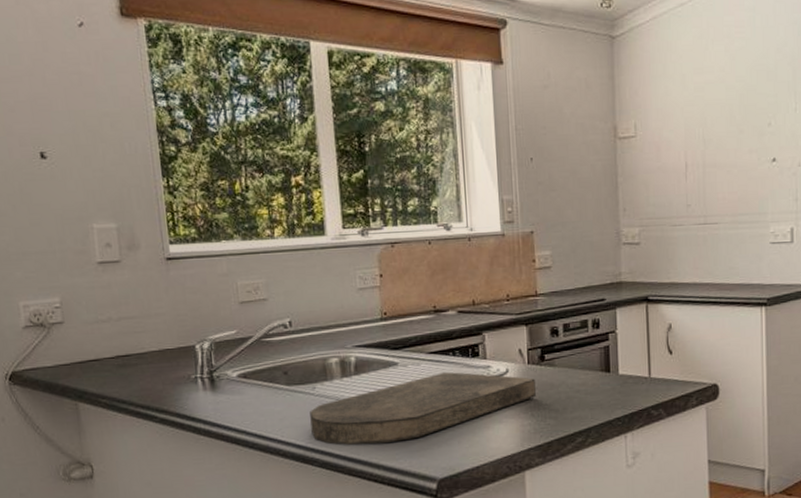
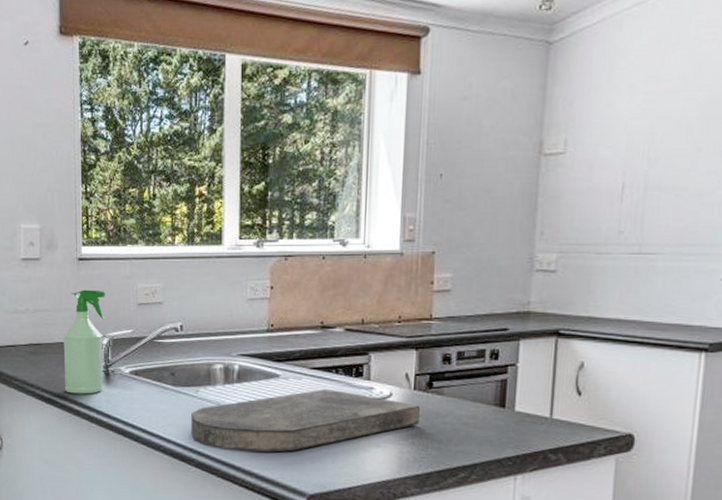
spray bottle: none [156,290,209,406] -> present [63,289,105,394]

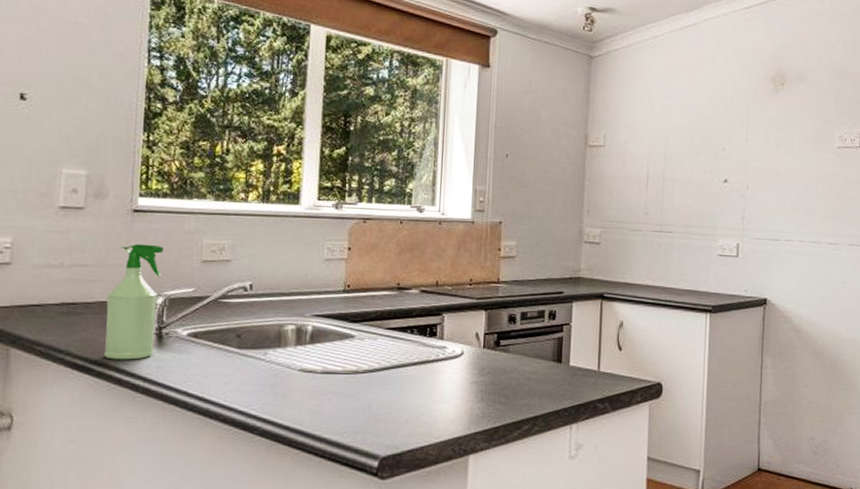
cutting board: present [191,389,420,453] -> none [256,349,489,416]

